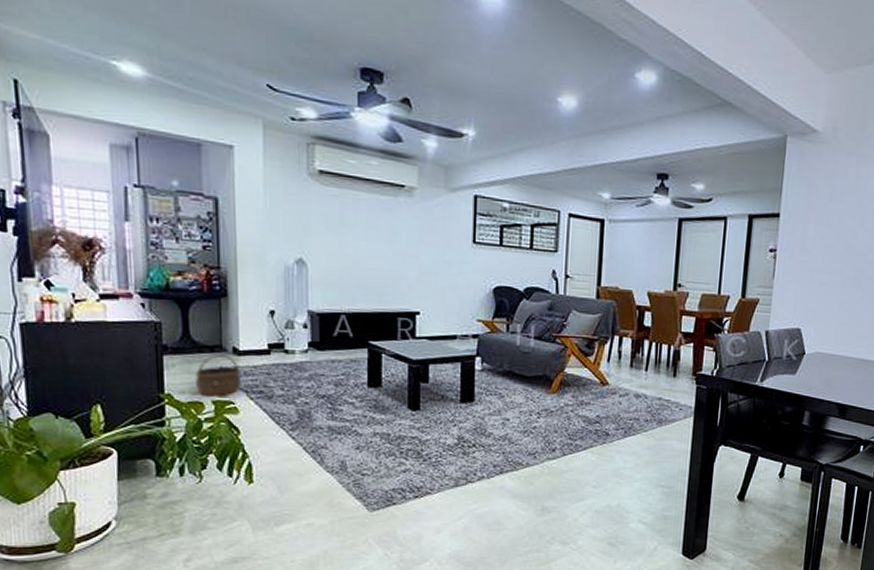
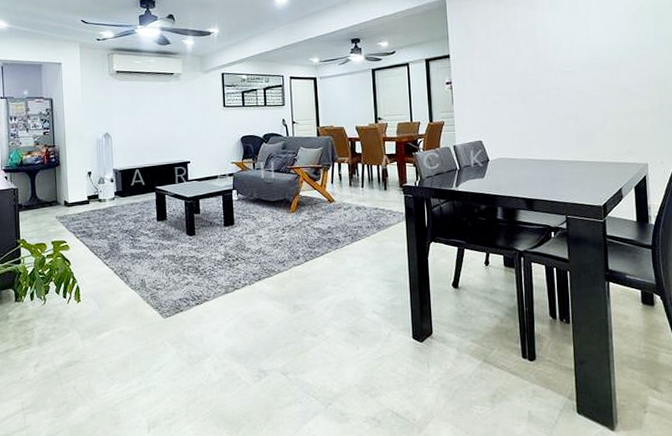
wicker basket: present [196,354,241,397] -> none [40,207,70,239]

